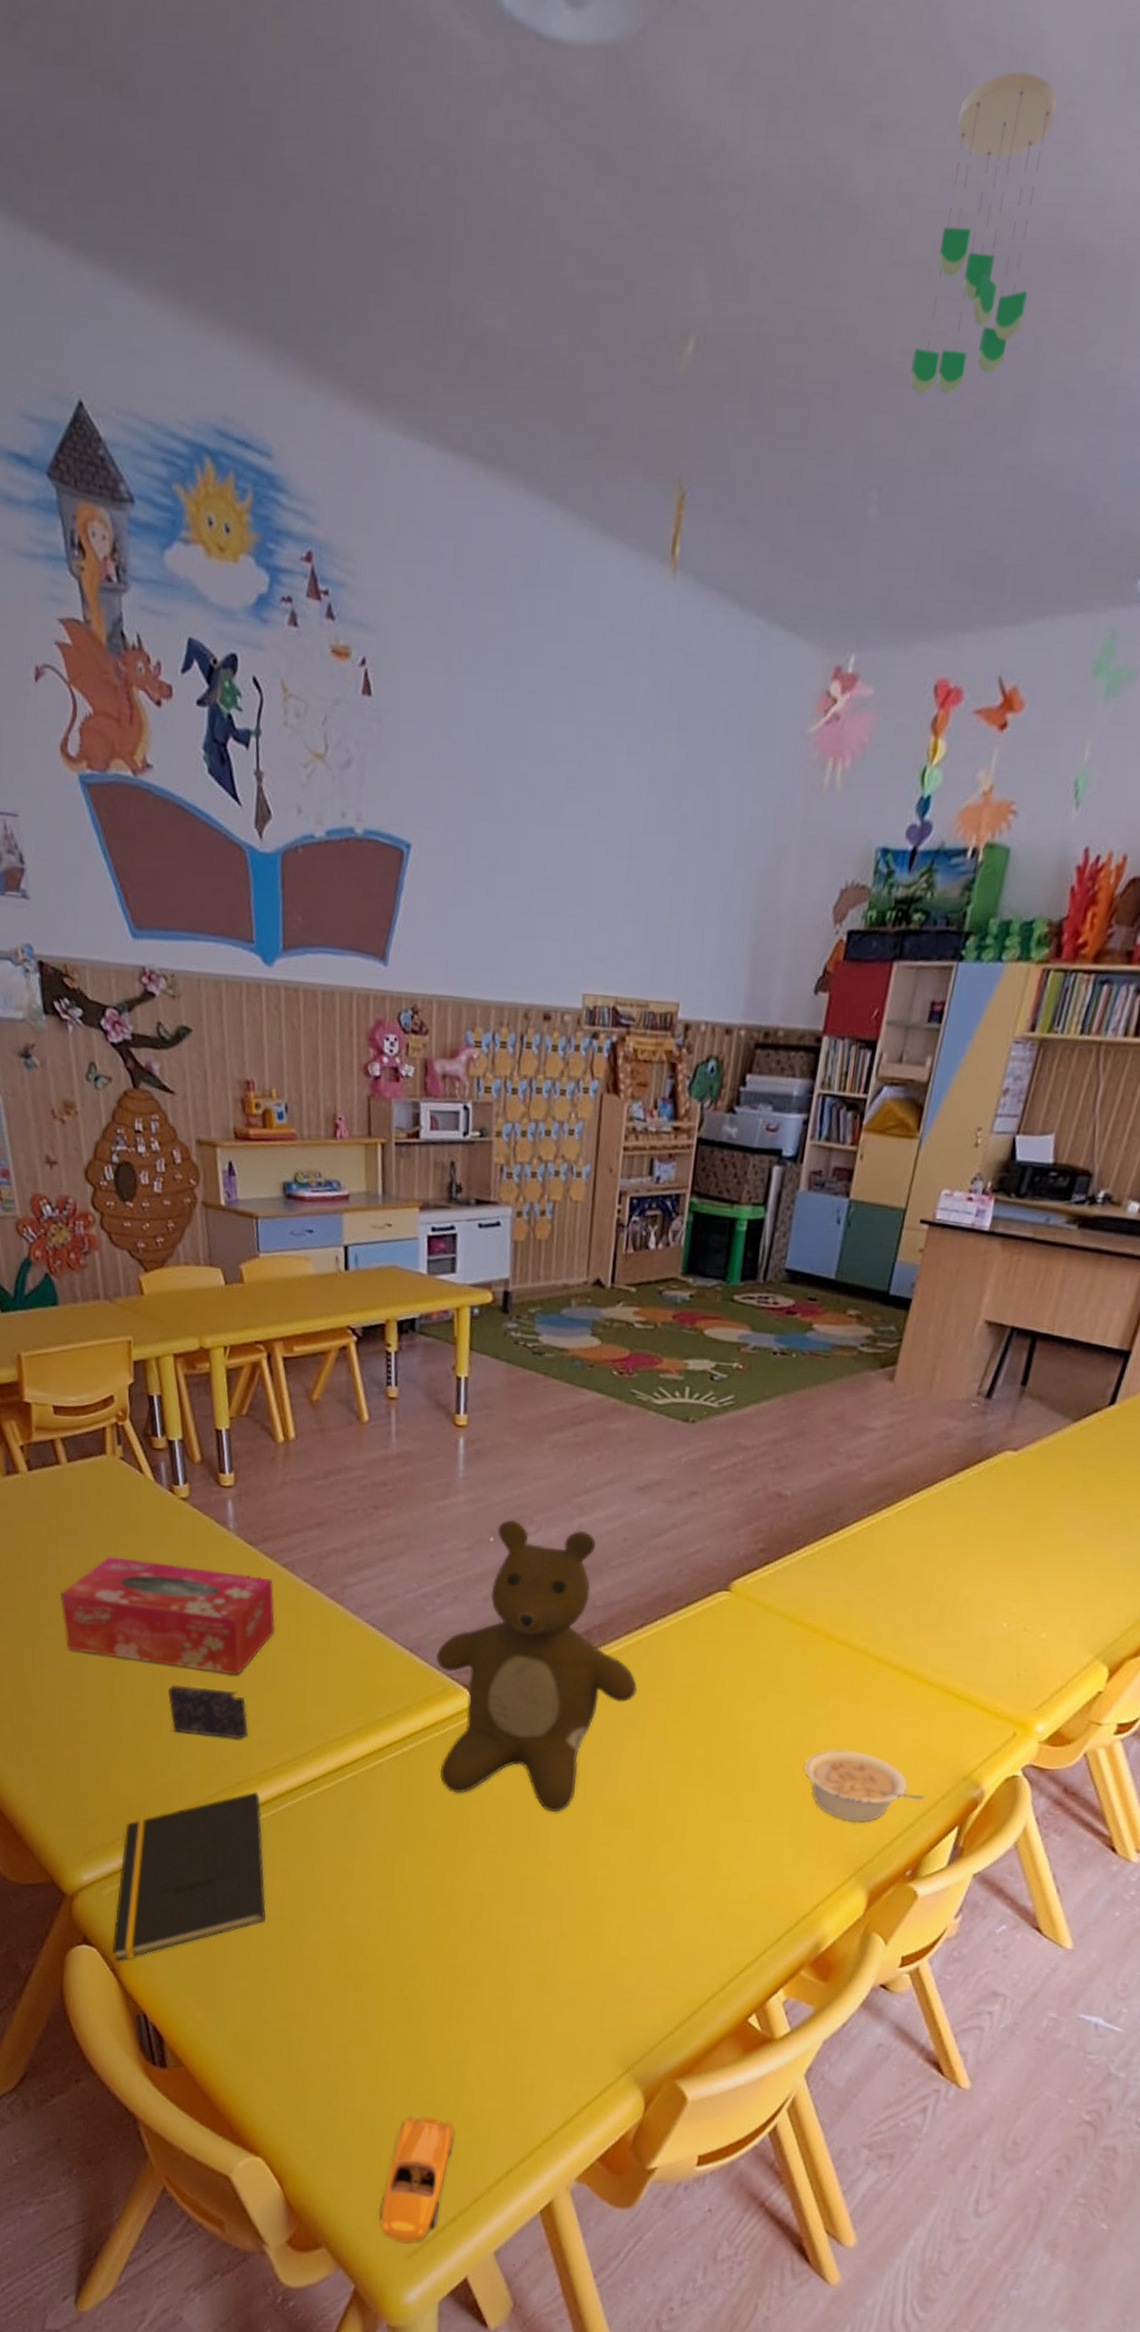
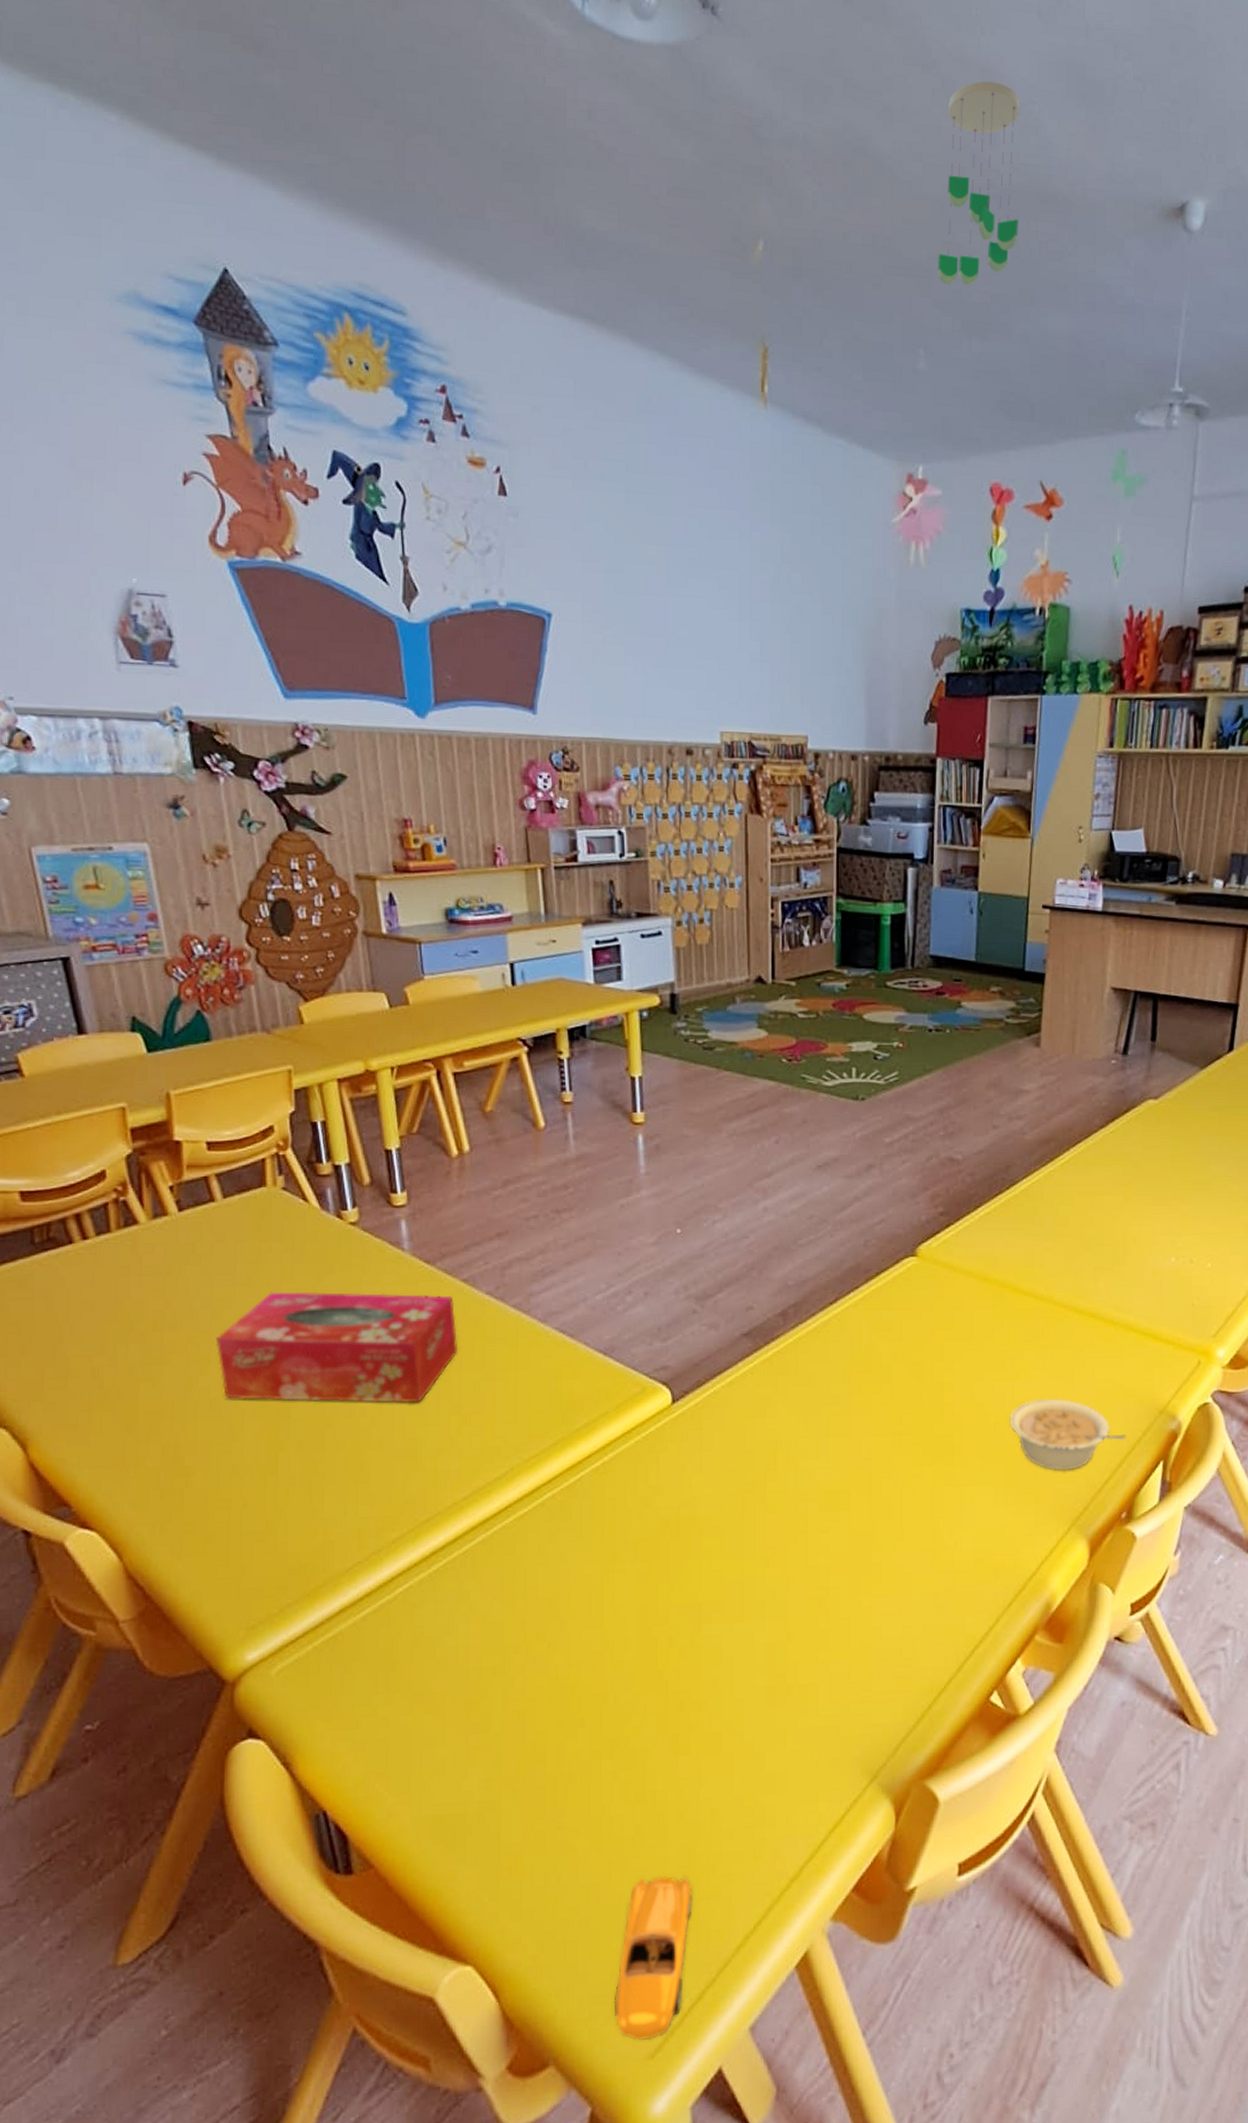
notepad: present [111,1792,267,1961] -> none [283,1529,464,1751]
crayon box: present [167,1684,248,1739] -> none [341,1420,433,1474]
teddy bear: present [435,1519,637,1812] -> none [630,1209,838,1504]

